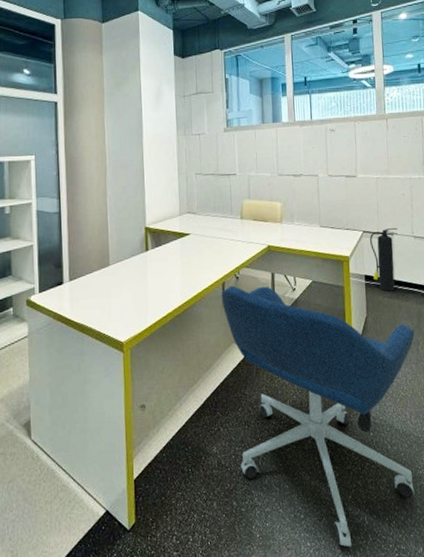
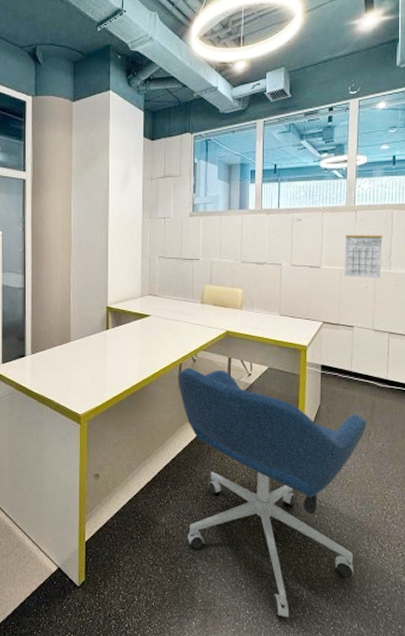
fire extinguisher: present [370,228,398,292] -> none [329,321,358,382]
calendar: none [379,133,416,185] -> present [344,225,383,278]

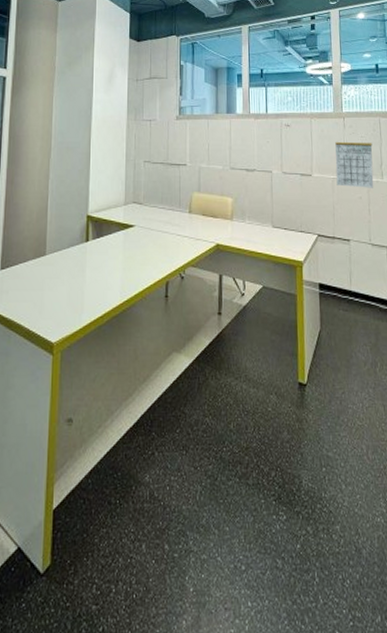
office chair: present [178,367,367,618] -> none [164,286,372,611]

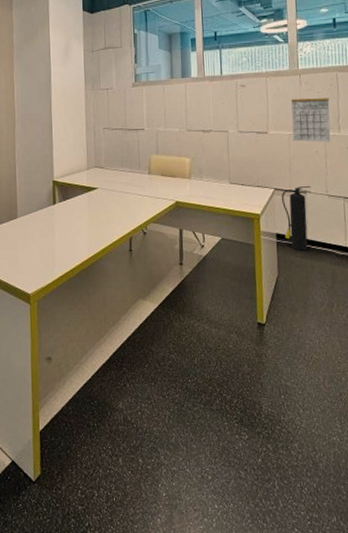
fire extinguisher: none [325,234,355,303] -> present [282,186,311,251]

